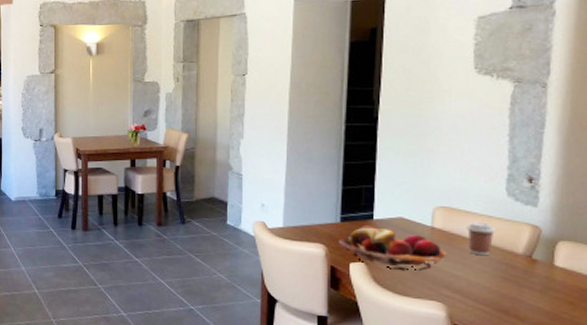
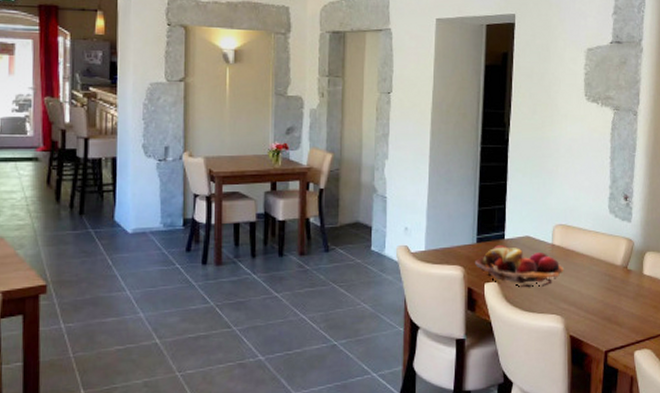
coffee cup: present [467,221,496,256] -> none [579,237,601,269]

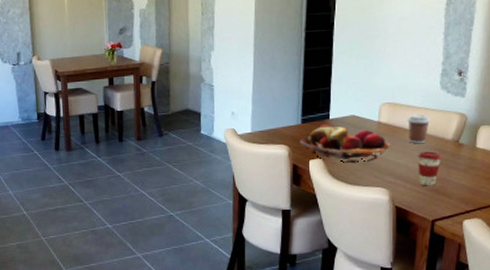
coffee cup: none [579,237,601,269] -> present [407,114,431,144]
coffee cup: none [590,277,612,314] -> present [418,151,441,186]

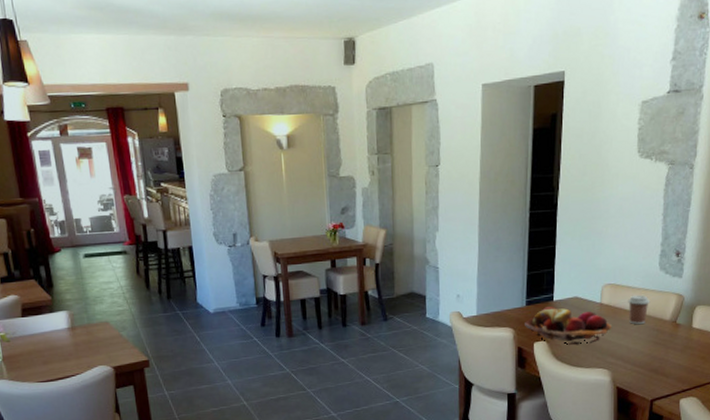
coffee cup: present [418,151,441,186] -> none [637,332,660,367]

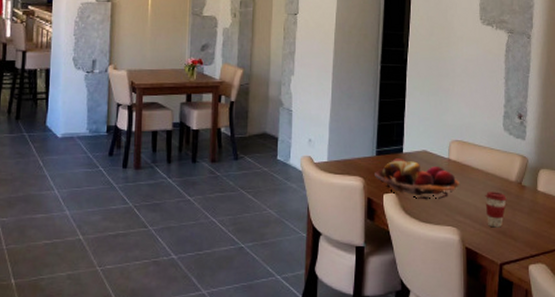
coffee cup: present [628,294,651,325] -> none [475,153,496,184]
coffee cup: none [637,332,660,367] -> present [485,192,507,228]

